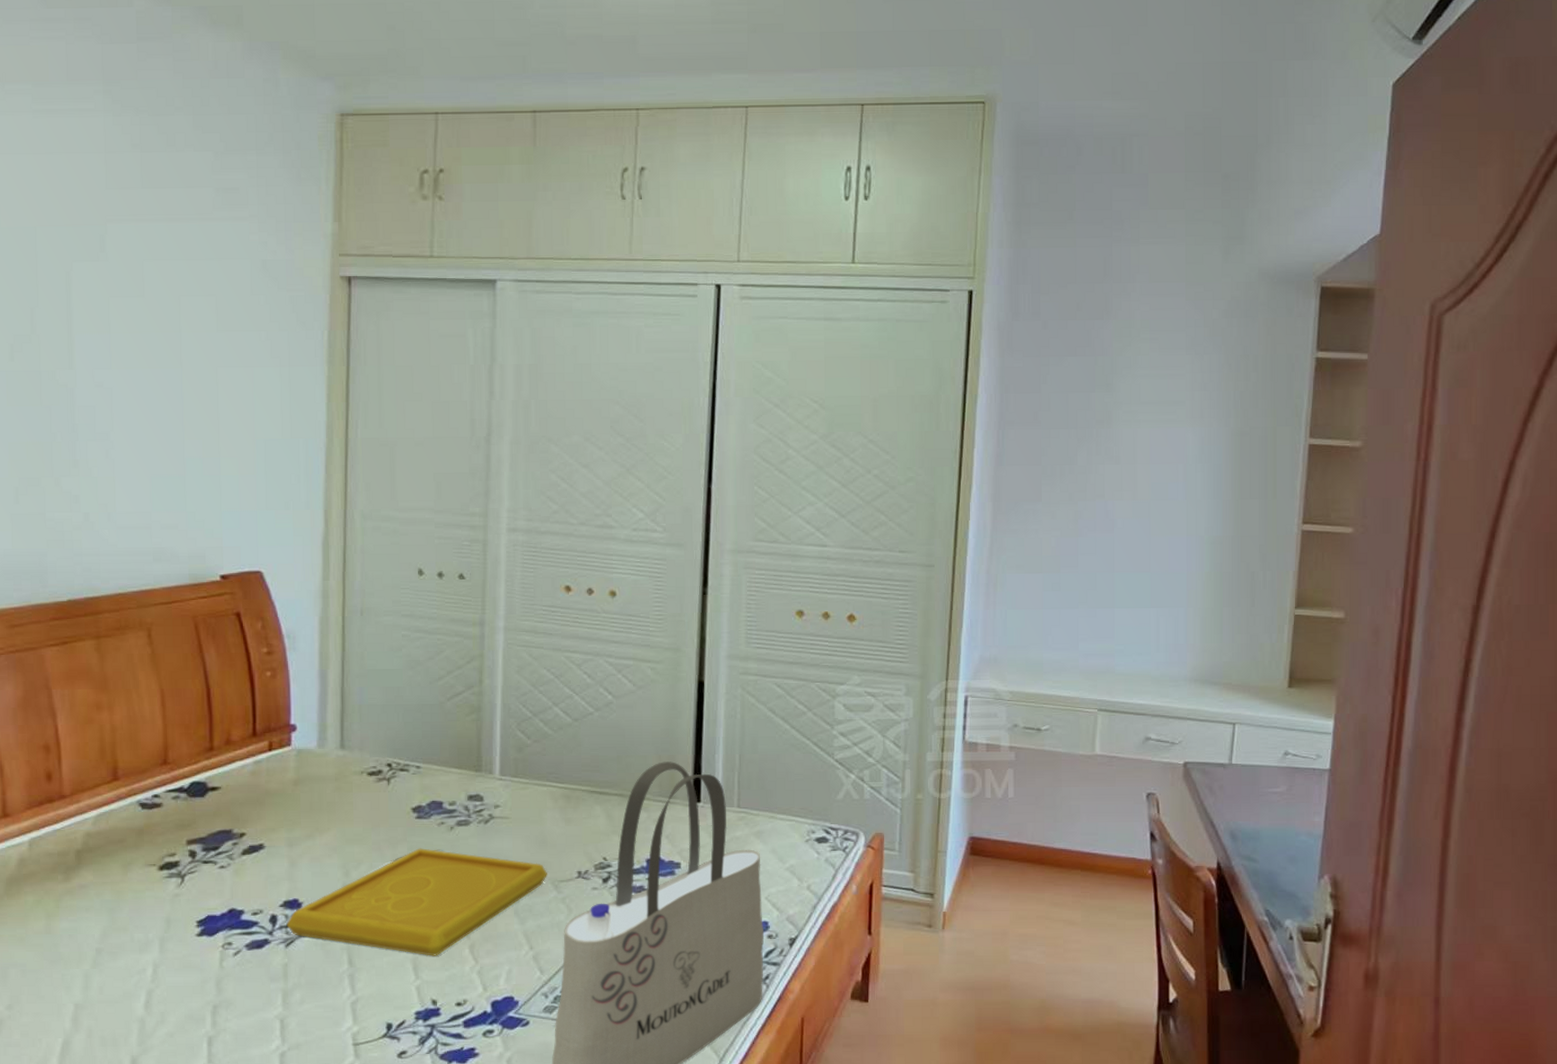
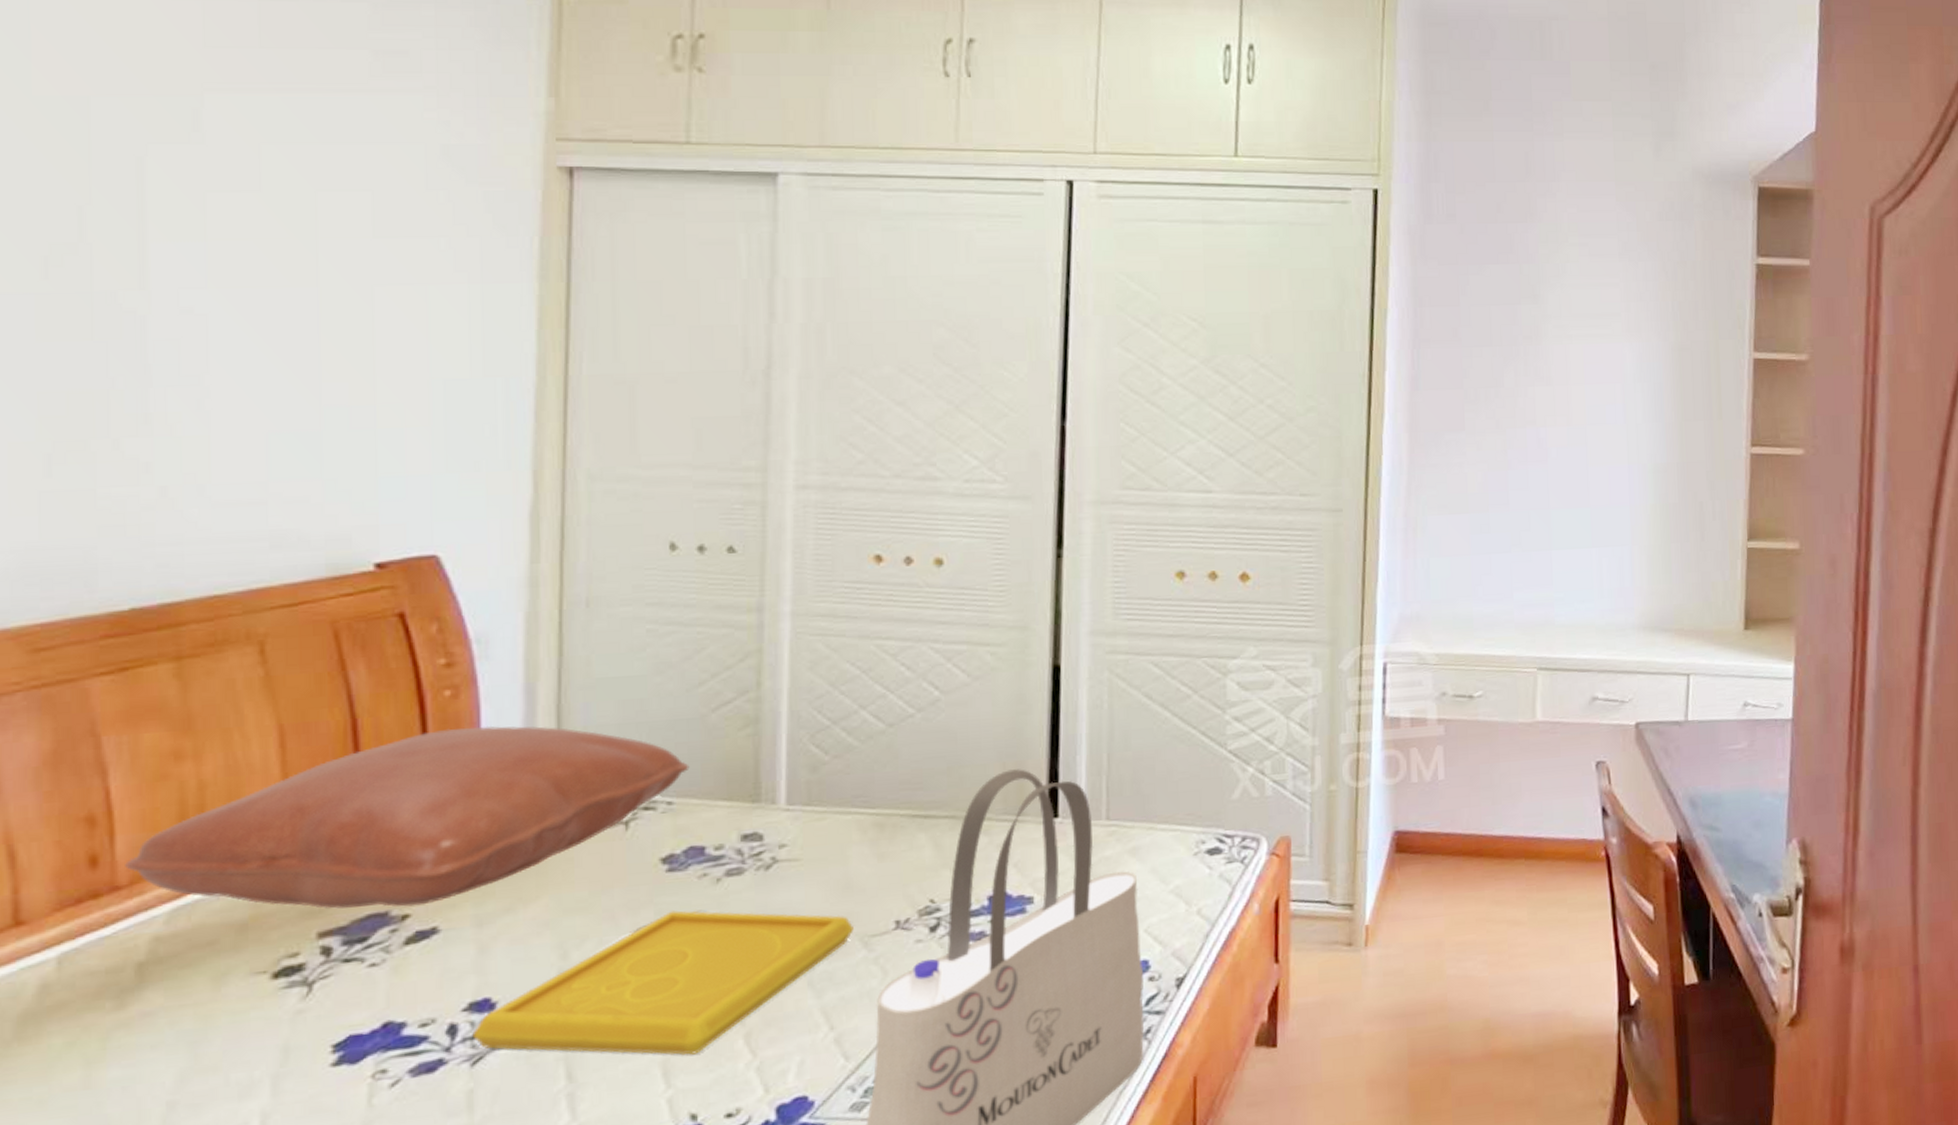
pillow: none [68,700,432,827] -> present [125,725,690,909]

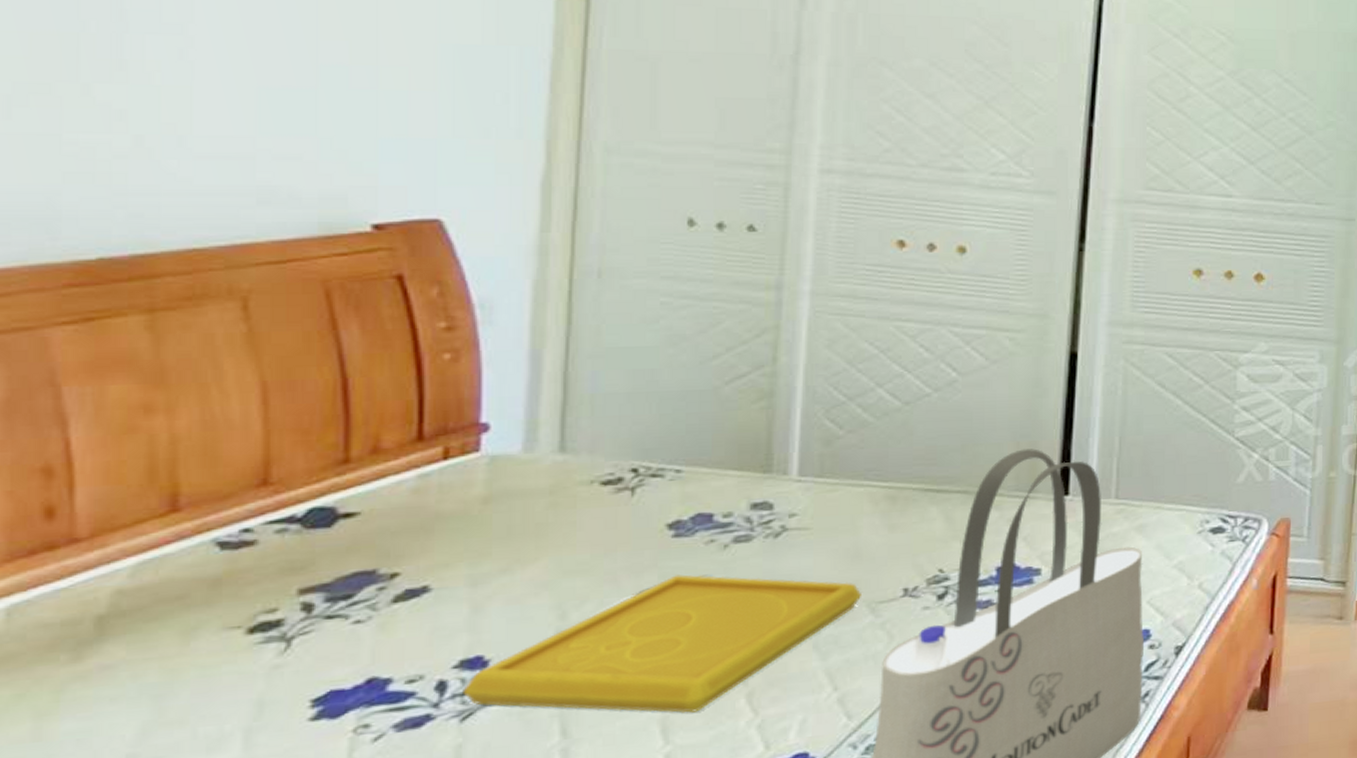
pillow: present [125,725,690,909] -> none [86,390,700,566]

